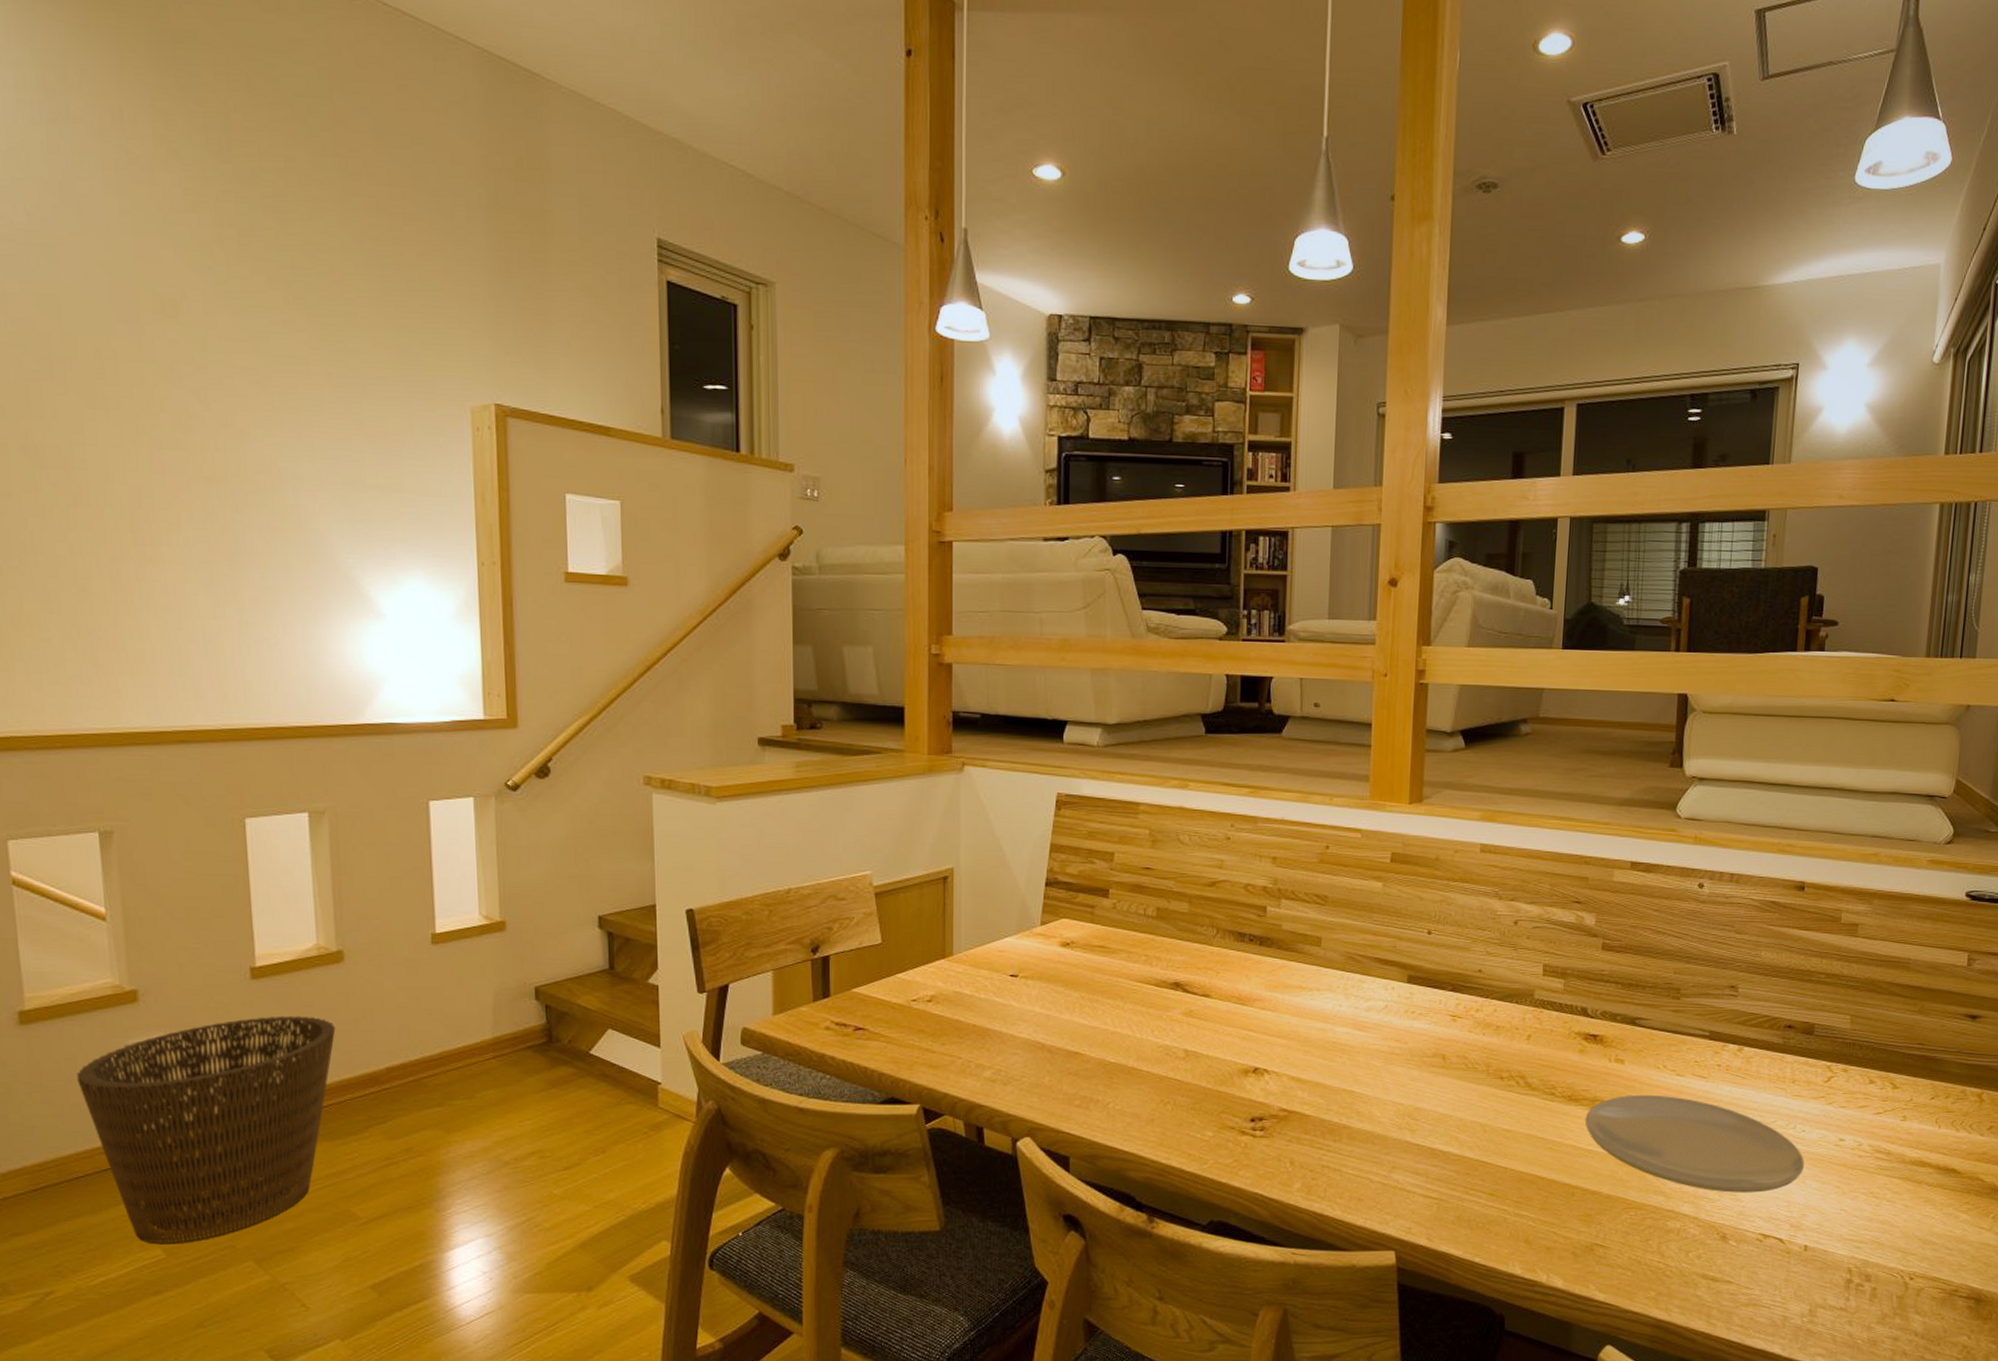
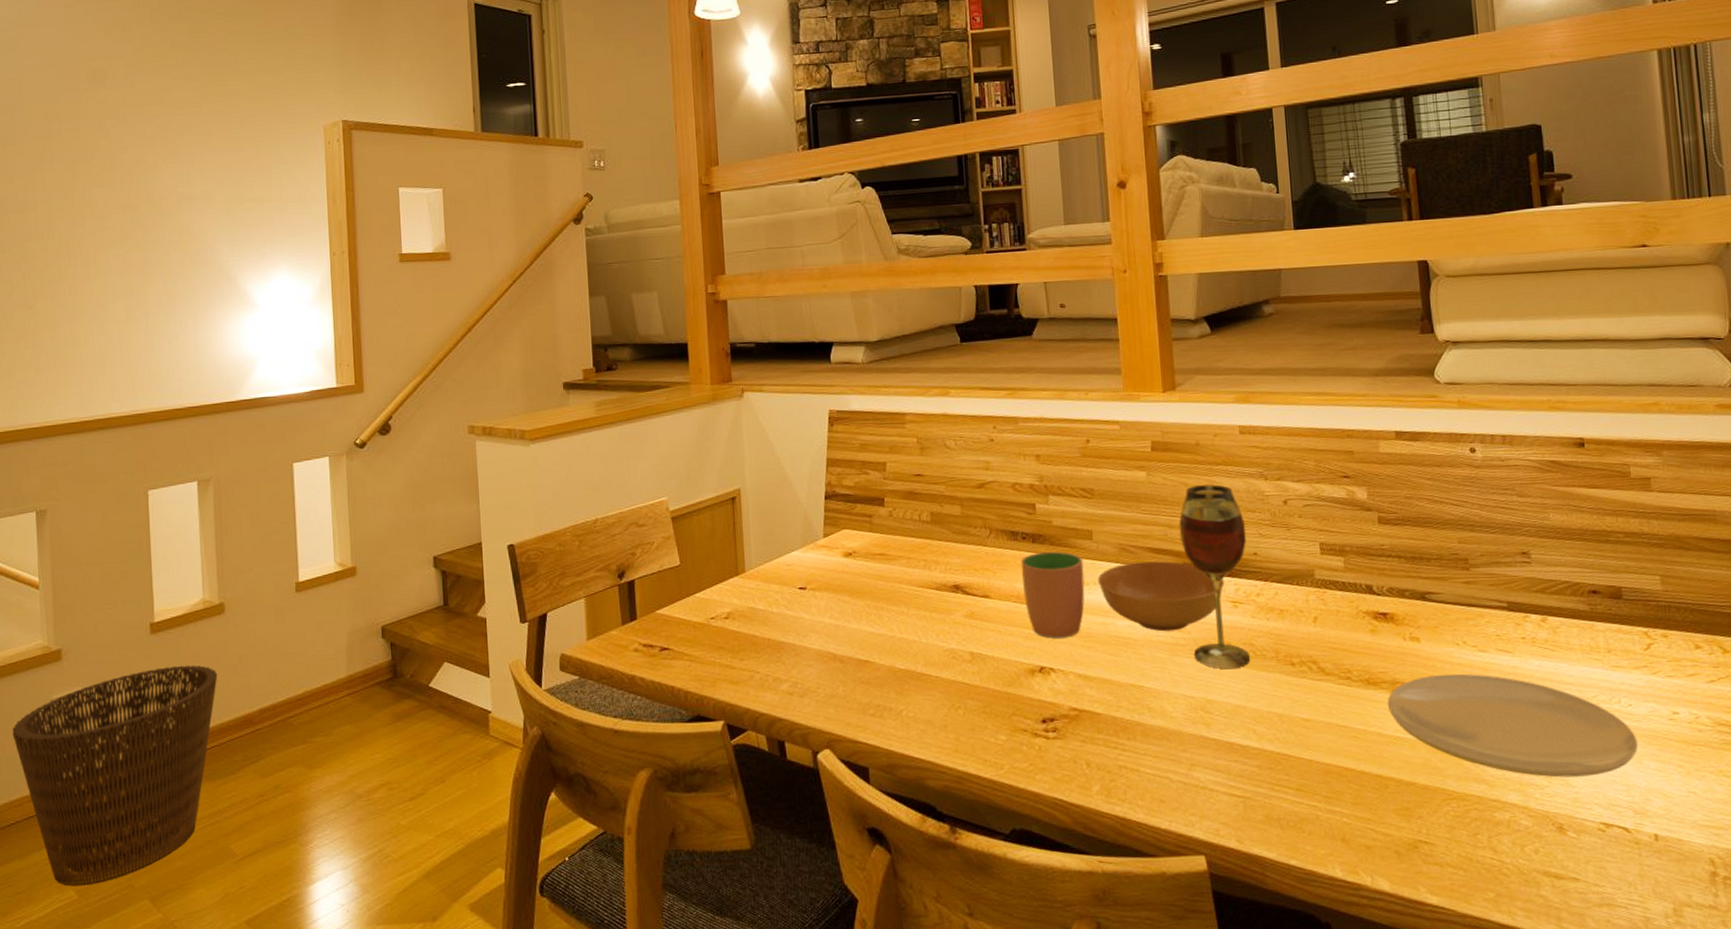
cup: none [1244,955,1309,1041] -> present [1020,551,1085,638]
bowl: none [1321,971,1447,1041] -> present [1097,561,1225,632]
wineglass: none [1407,900,1474,1079] -> present [1178,484,1251,669]

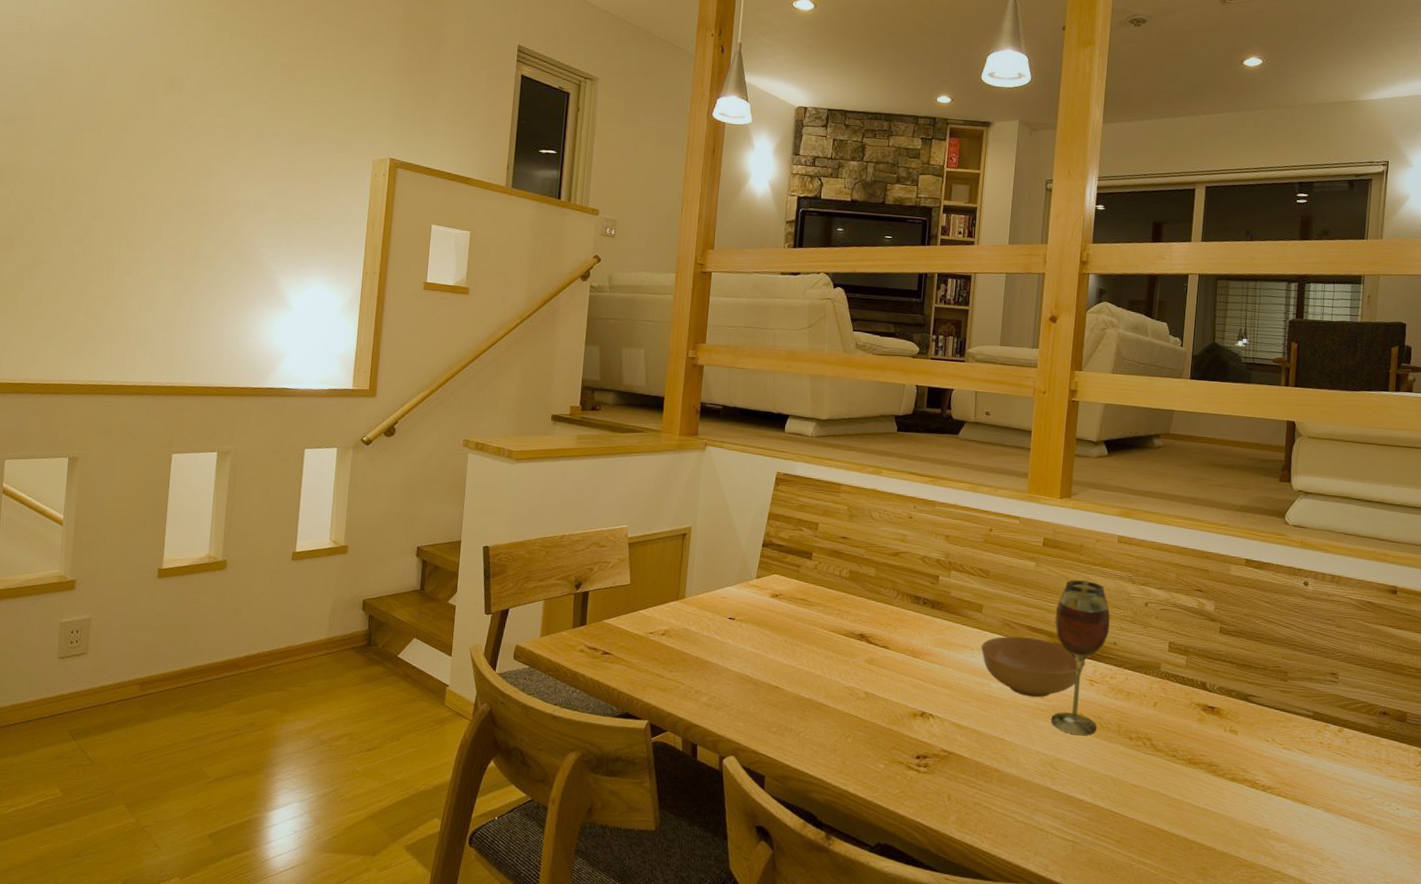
basket: present [12,665,218,886] -> none [22,608,213,786]
cup: present [1020,551,1085,638] -> none [917,616,971,690]
plate: present [1387,673,1639,778] -> none [1202,763,1399,862]

